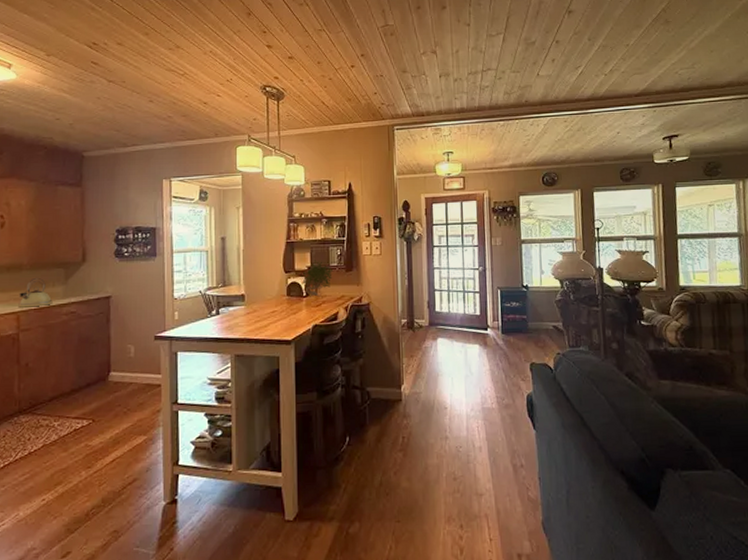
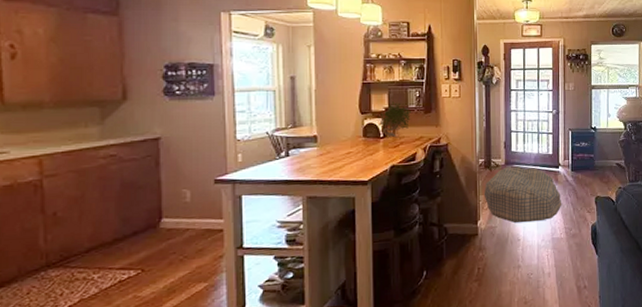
kettle: present [18,277,53,308] -> none [40,116,86,151]
dog bed: none [407,329,493,390] -> present [483,167,562,223]

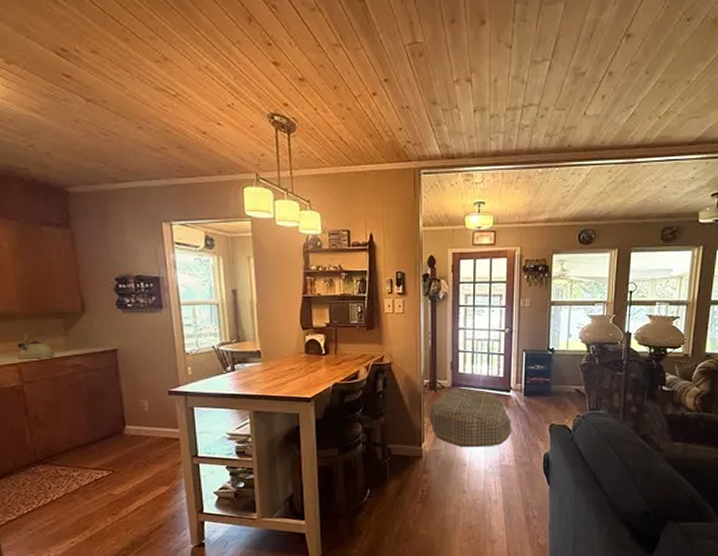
kettle: none [40,116,86,151] -> present [16,327,55,359]
plant: present [378,101,411,138] -> none [319,317,353,355]

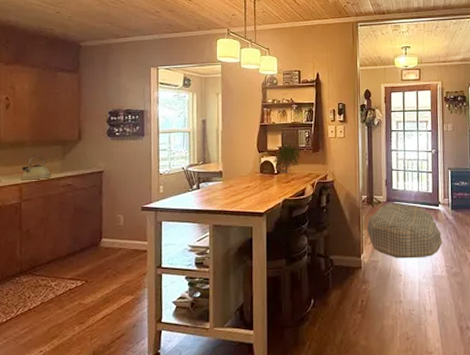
plant: none [319,317,353,355] -> present [273,141,301,174]

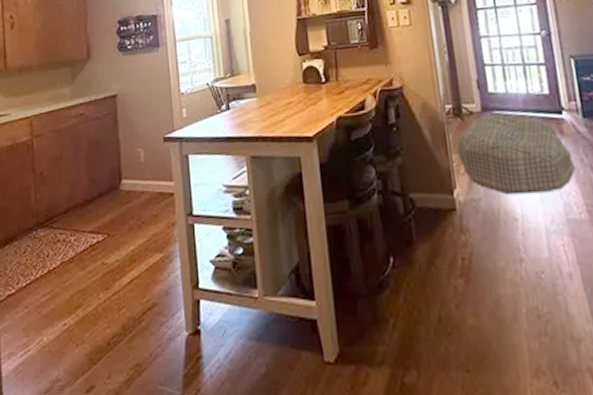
kettle: present [21,153,52,180] -> none [30,78,62,112]
plant: present [273,141,301,174] -> none [317,38,354,83]

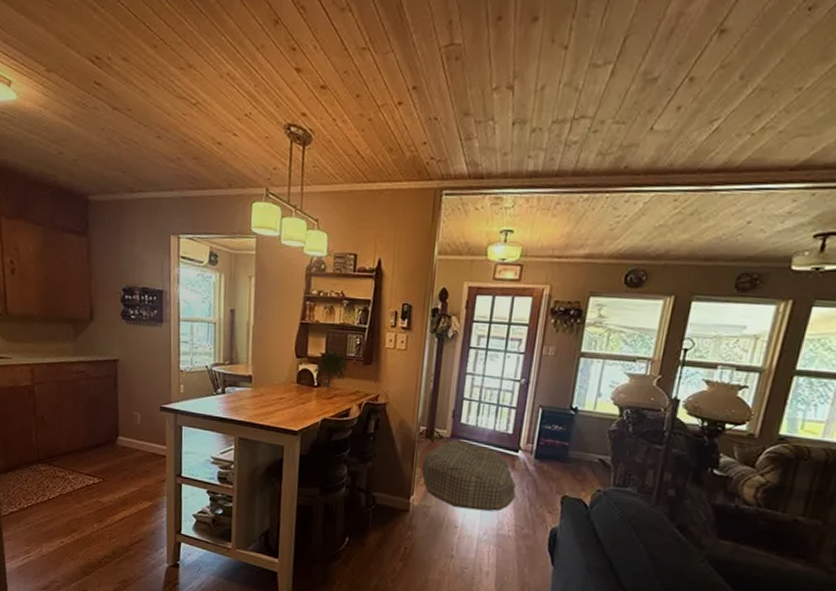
plant: none [317,38,354,83] -> present [313,347,349,389]

